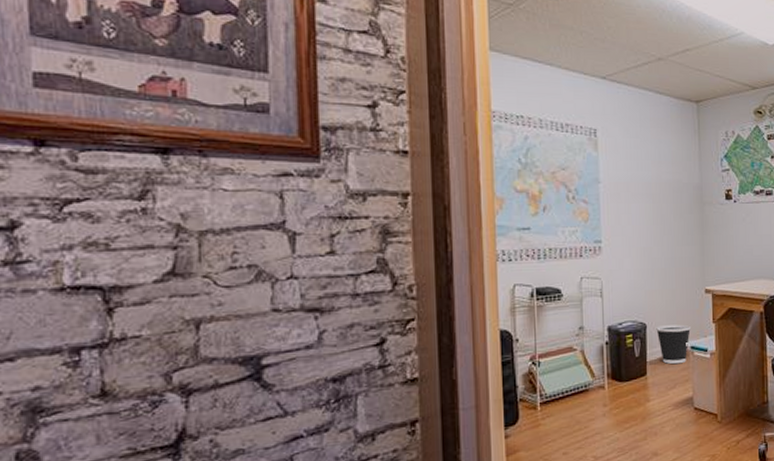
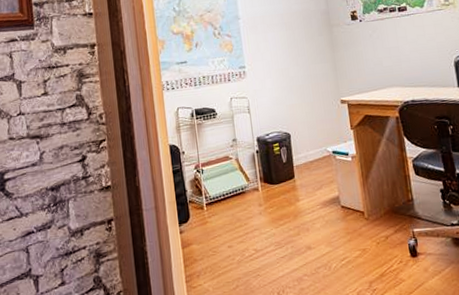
wastebasket: present [656,324,691,364] -> none [299,132,331,168]

